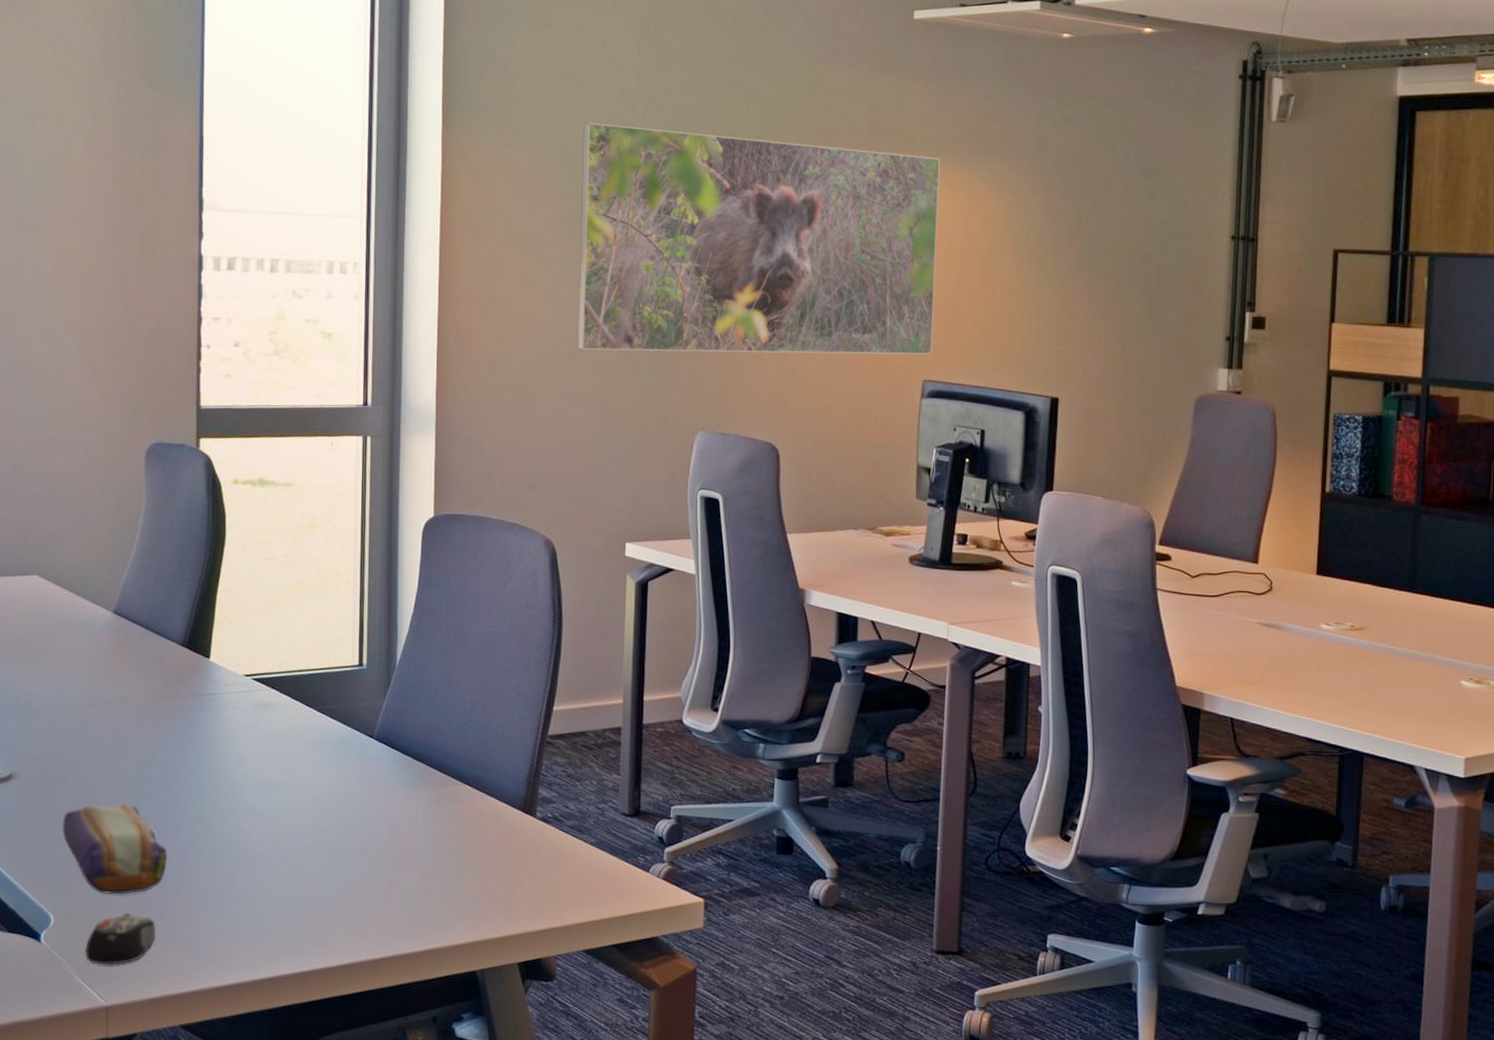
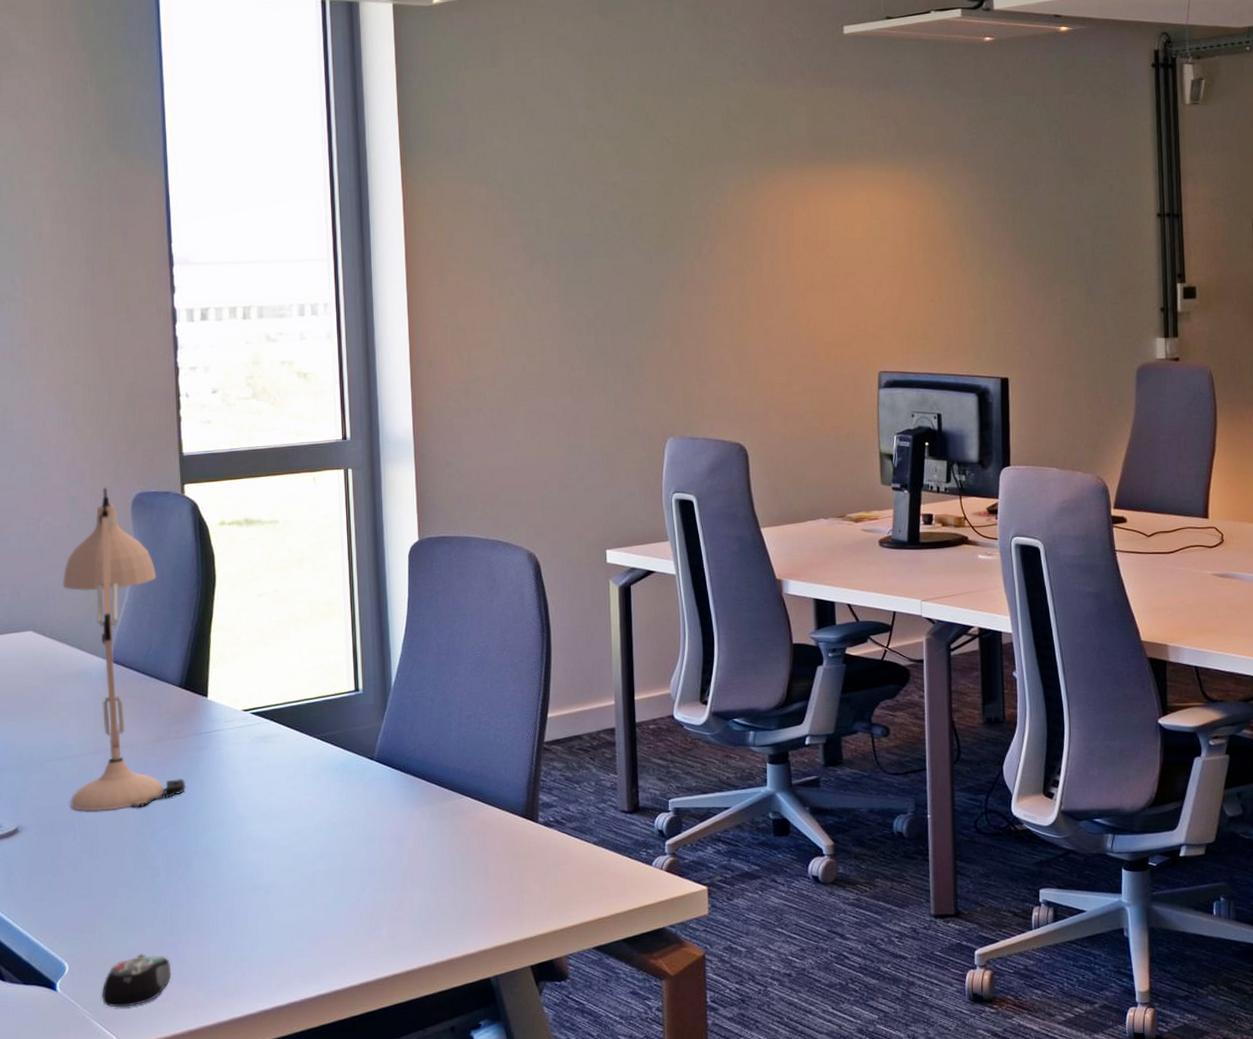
pencil case: present [62,804,167,895] -> none [71,847,178,938]
desk lamp: none [65,435,183,765] -> present [62,488,186,812]
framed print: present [577,122,940,355] -> none [537,153,886,370]

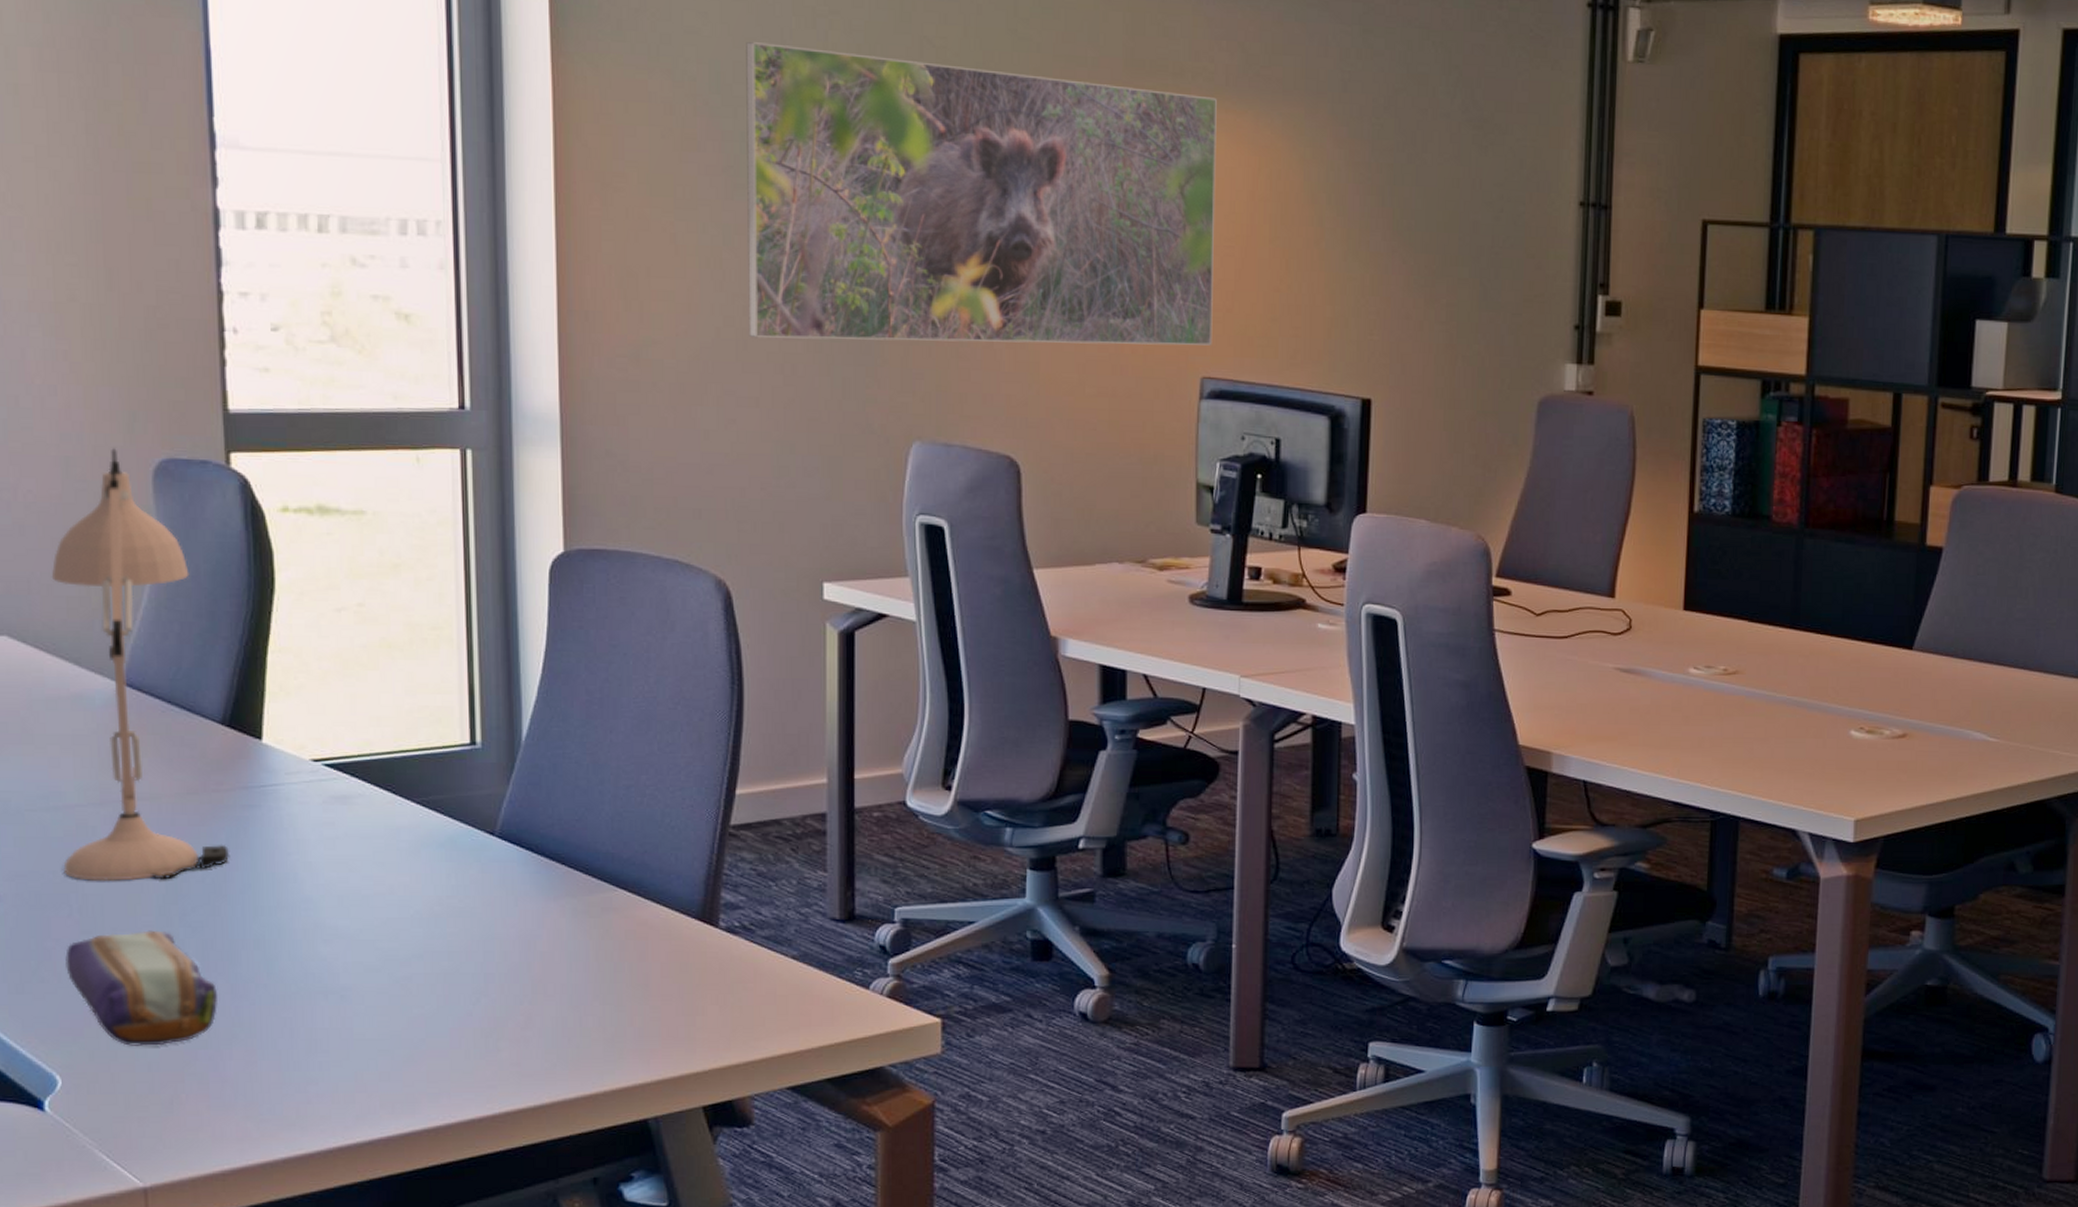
pencil case: none [71,847,178,938] -> present [65,930,217,1046]
computer mouse: present [102,953,172,1008] -> none [109,1068,208,1136]
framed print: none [537,153,886,370] -> present [746,41,1217,346]

